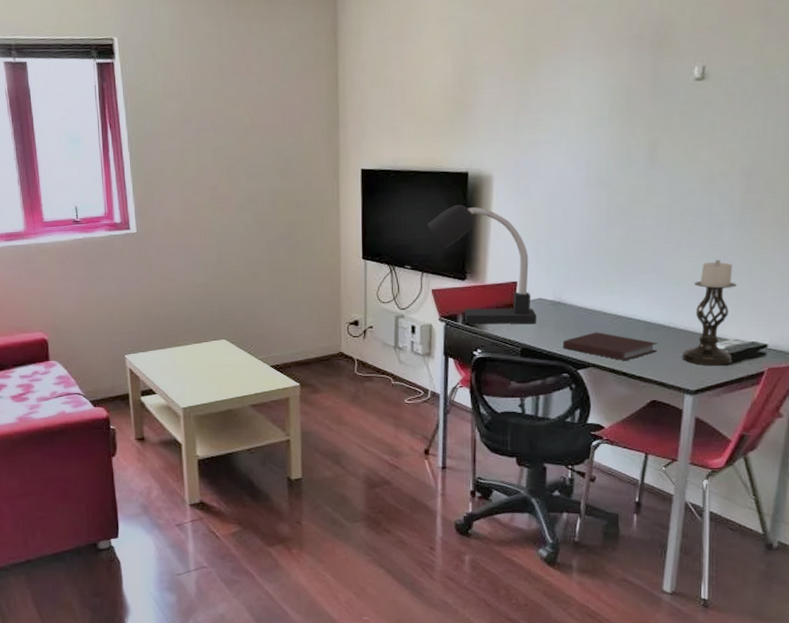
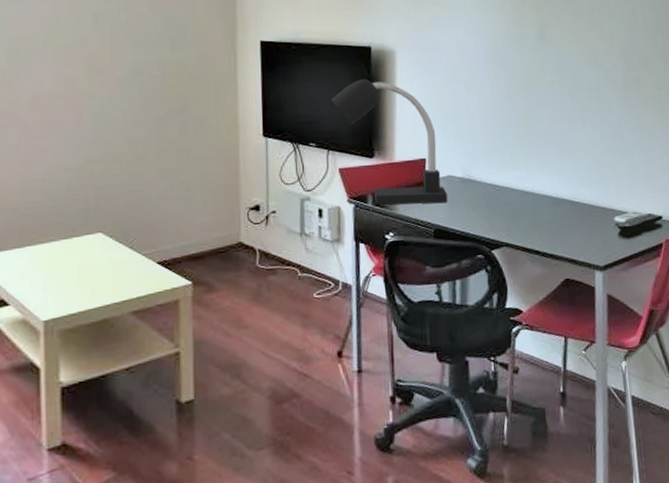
notebook: present [562,332,658,361] -> none [475,209,566,239]
candle holder: present [681,260,738,366] -> none [588,134,634,240]

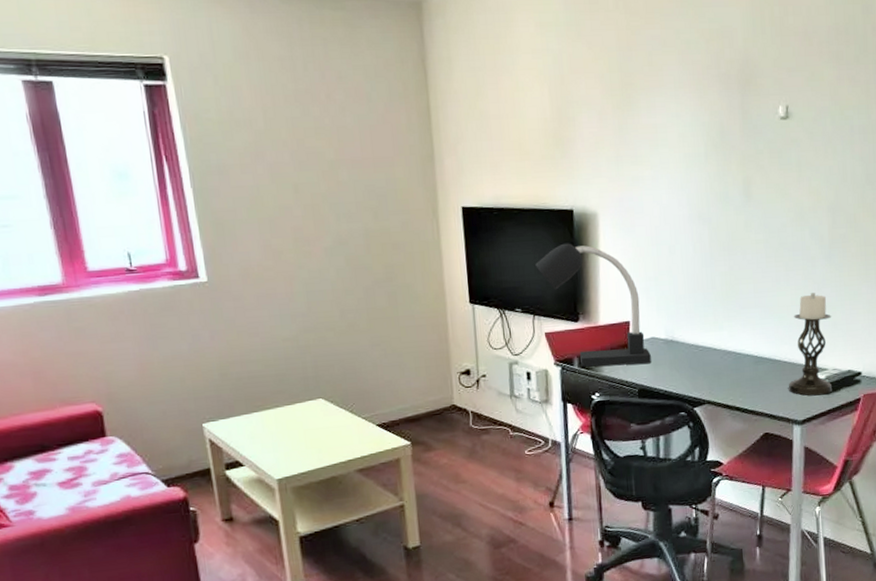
candle holder: none [588,134,634,240] -> present [788,293,833,396]

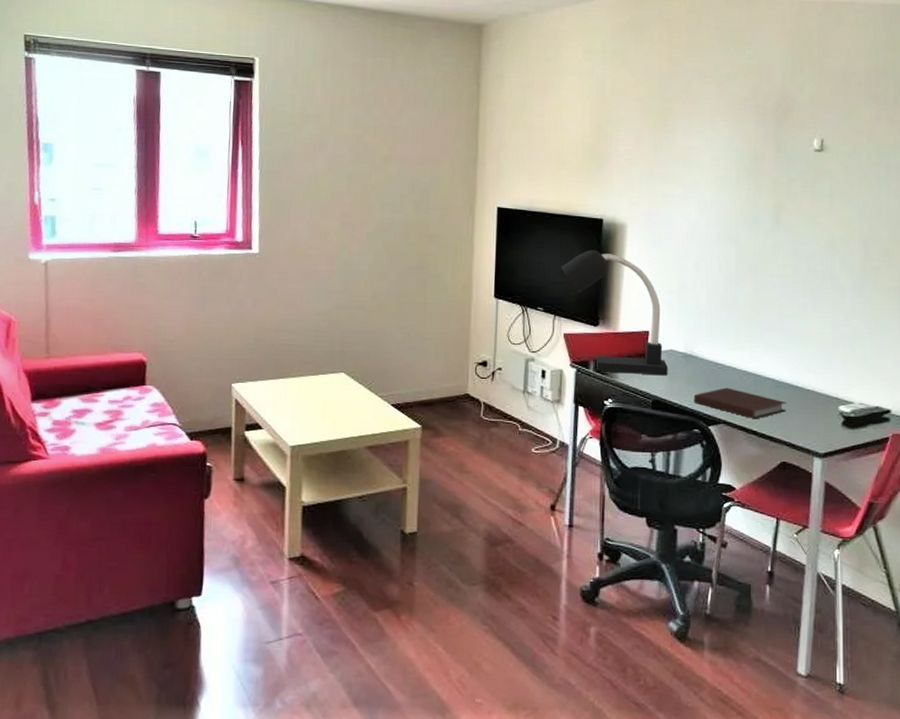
notebook: none [678,368,766,396] -> present [693,387,786,420]
candle holder: present [788,293,833,396] -> none [810,323,861,429]

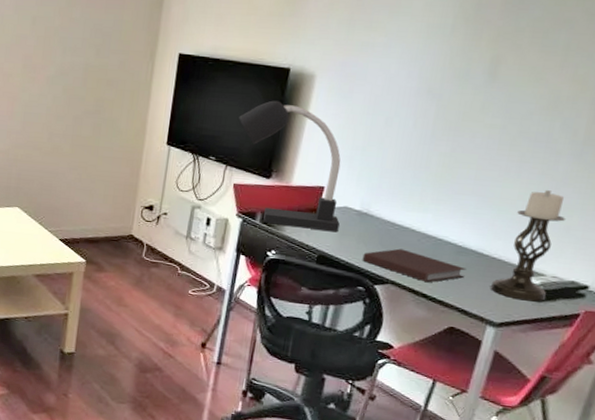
candle holder: none [810,323,861,429] -> present [490,190,567,302]

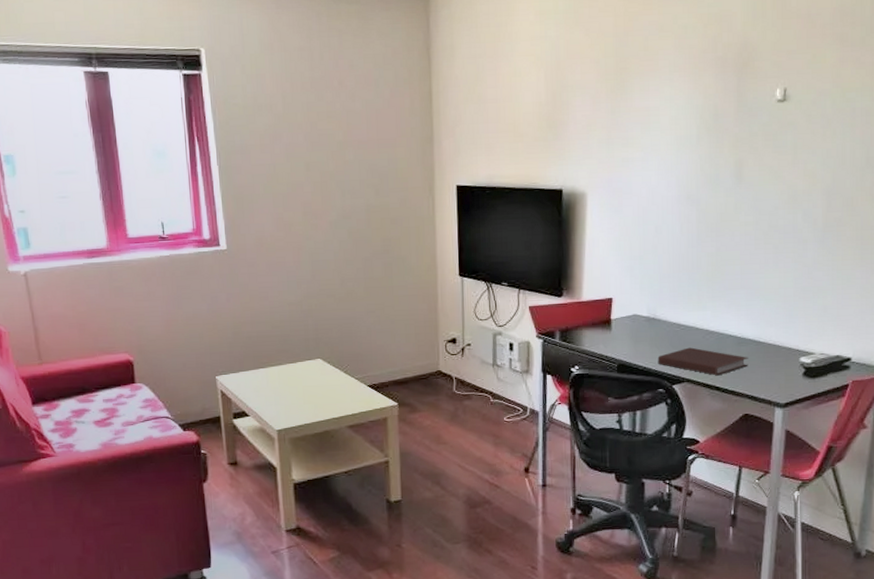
desk lamp: present [239,100,341,233] -> none [523,221,632,341]
candle holder: present [490,190,567,302] -> none [771,276,822,380]

